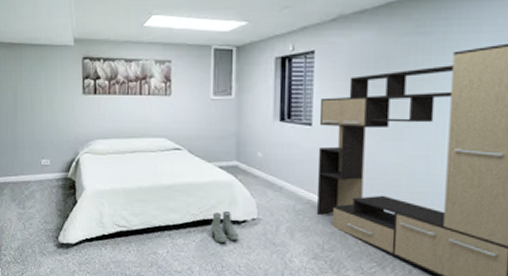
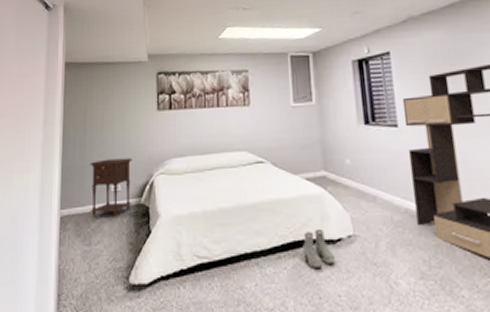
nightstand: none [21,136,60,187] -> present [89,158,132,218]

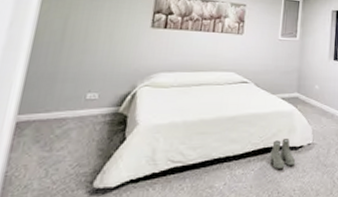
nightstand: present [89,158,132,218] -> none [56,68,116,124]

